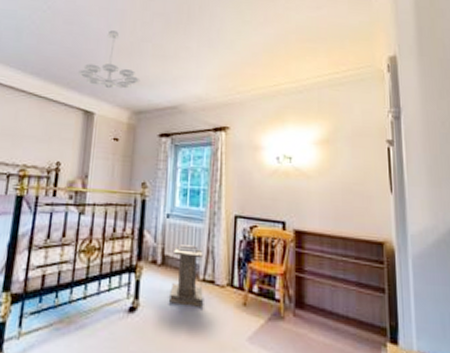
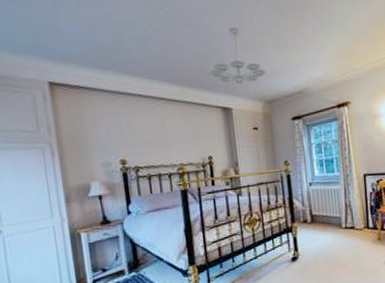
lectern: present [169,245,203,307] -> none [319,203,348,249]

